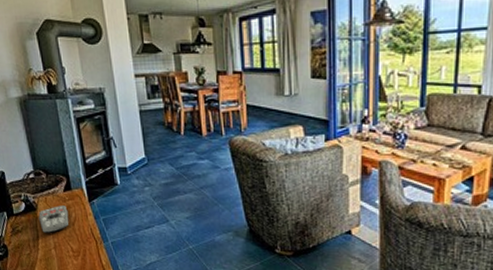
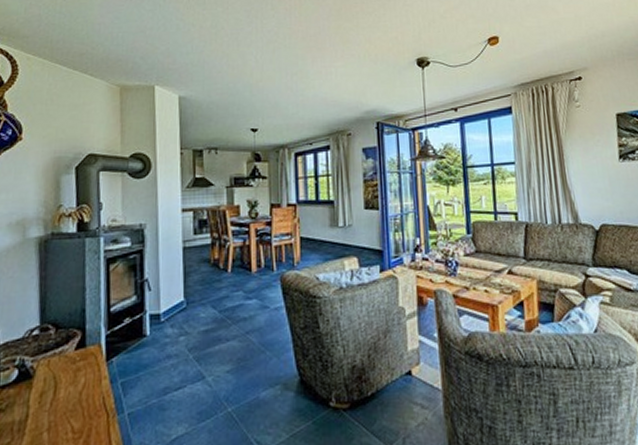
remote control: present [38,206,69,233] -> none [33,369,76,409]

